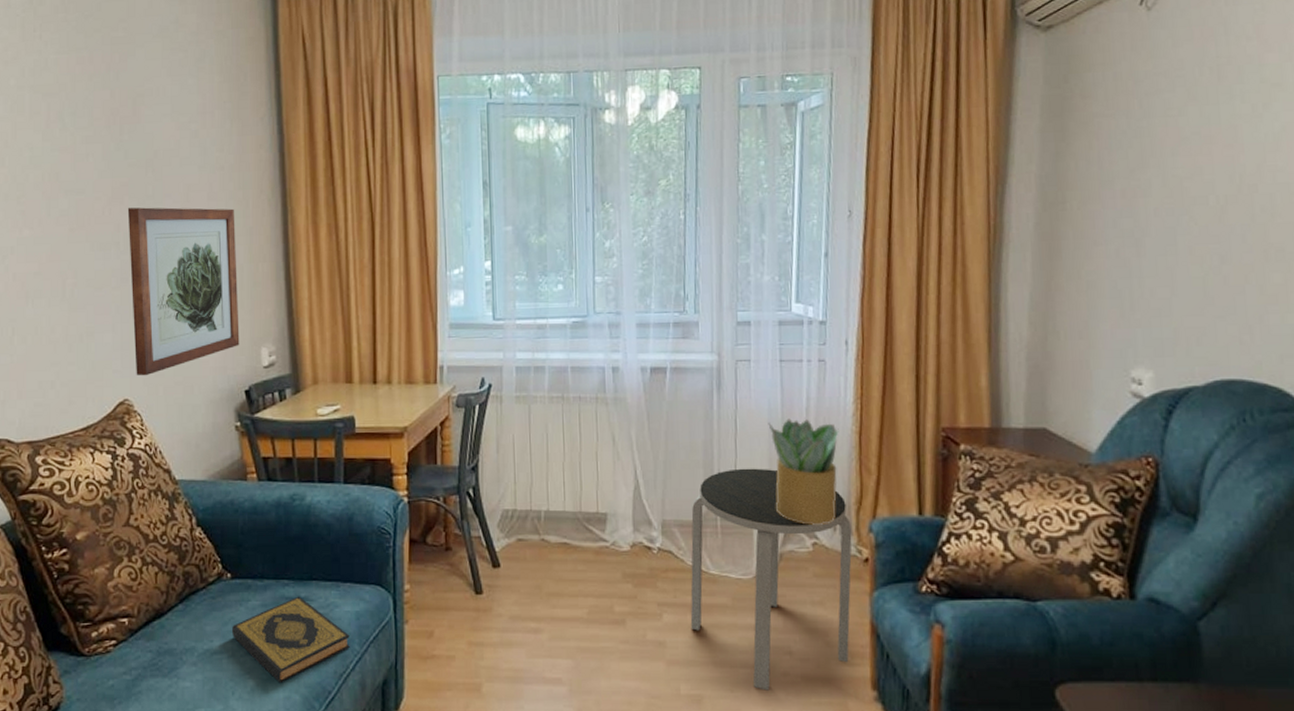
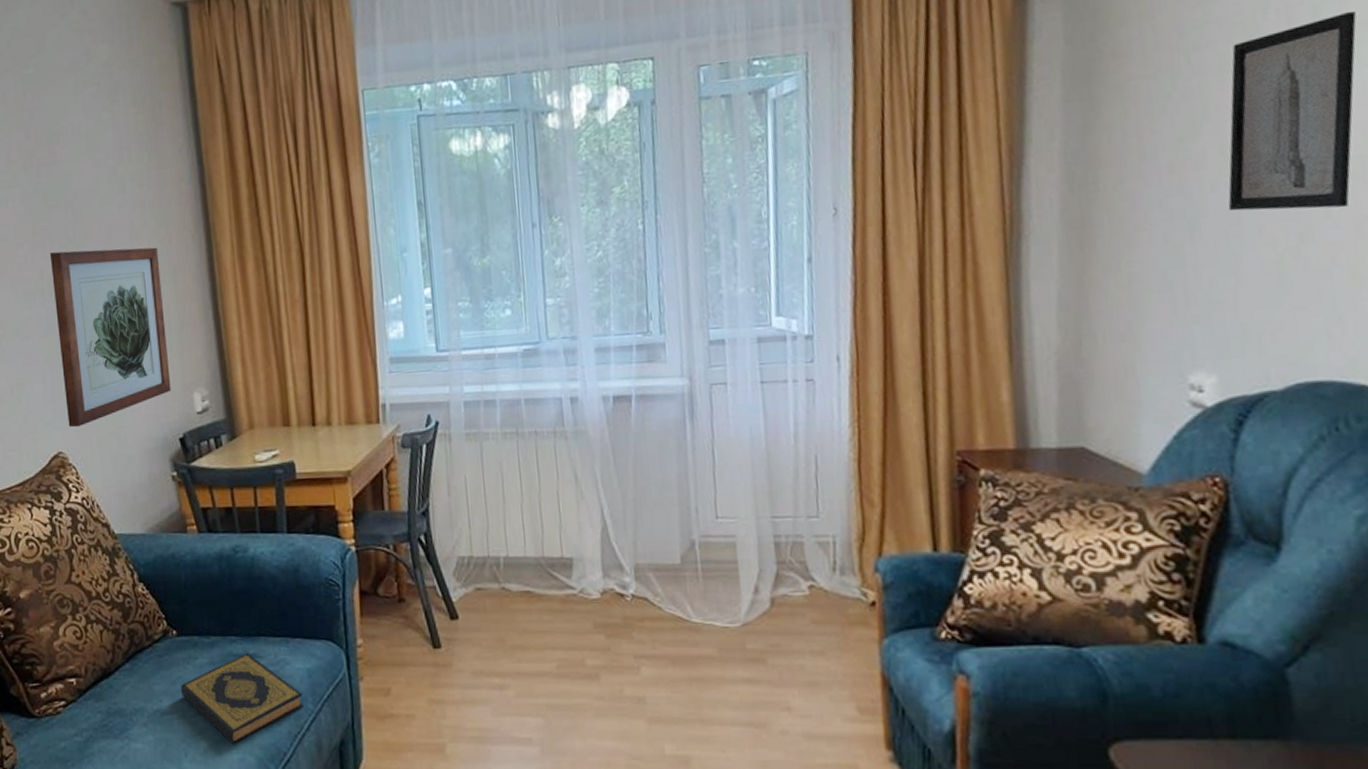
side table: present [690,468,852,691] -> none [667,503,858,751]
potted plant: present [768,418,839,525] -> none [750,447,835,565]
wall art: none [1167,73,1271,236] -> present [1228,11,1357,211]

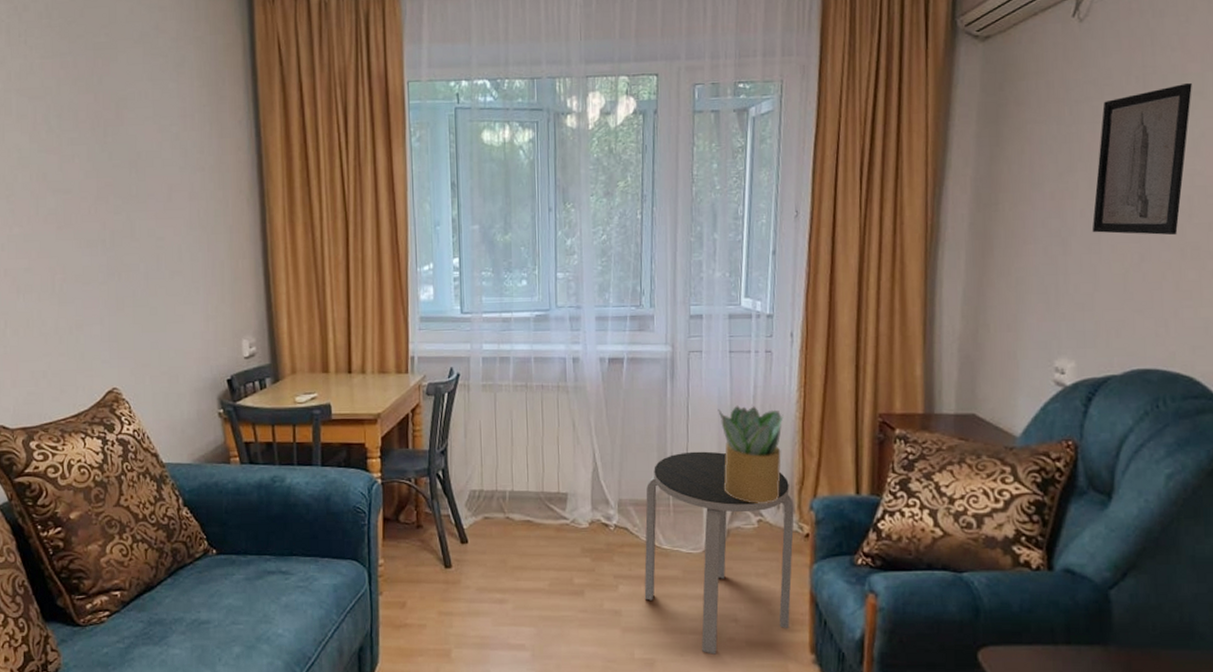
wall art: present [49,247,171,428] -> none [112,206,222,366]
hardback book: present [180,653,304,745] -> none [217,570,328,651]
side table: none [667,503,858,751] -> present [644,451,794,655]
potted plant: none [750,447,835,565] -> present [718,405,784,503]

